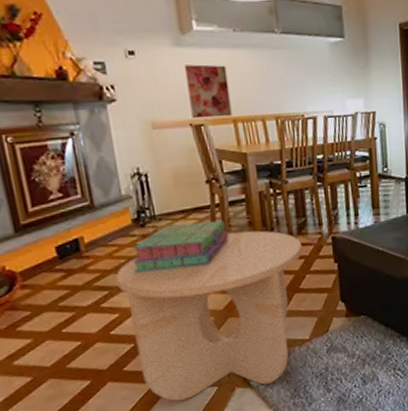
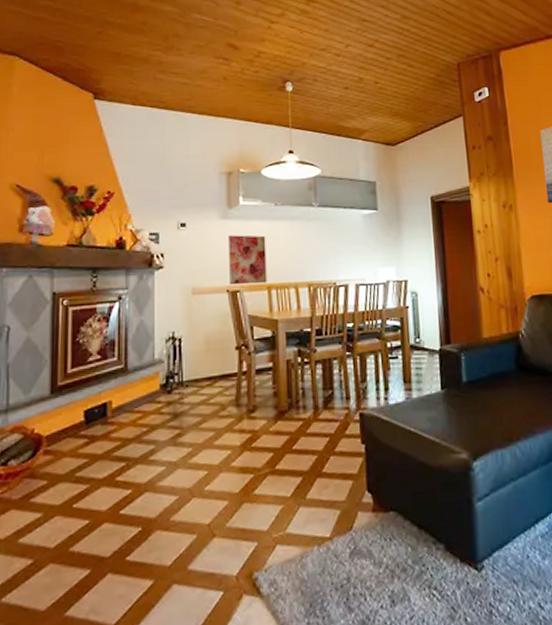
side table: present [115,230,303,401] -> none [135,402,328,606]
stack of books: present [132,220,229,273] -> none [154,389,253,444]

